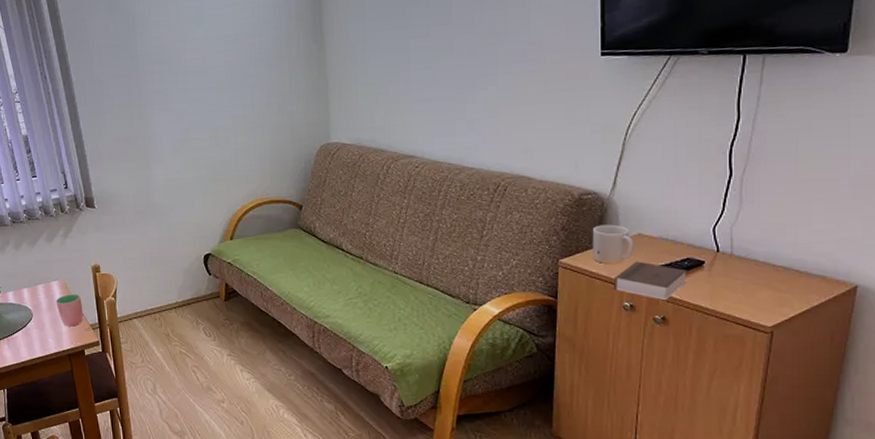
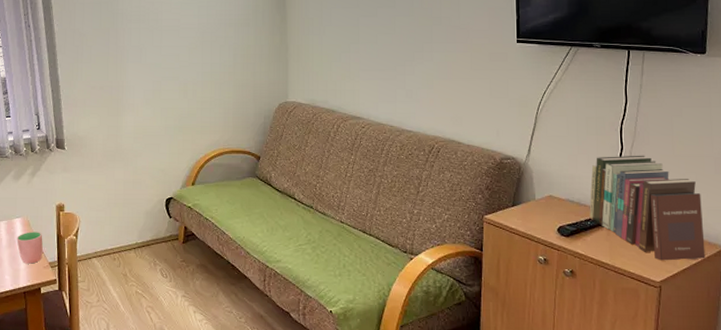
mug: present [592,224,635,265] -> none [511,186,547,222]
book: present [613,261,687,301] -> none [529,220,590,256]
books: none [687,181,831,303] -> present [589,155,706,261]

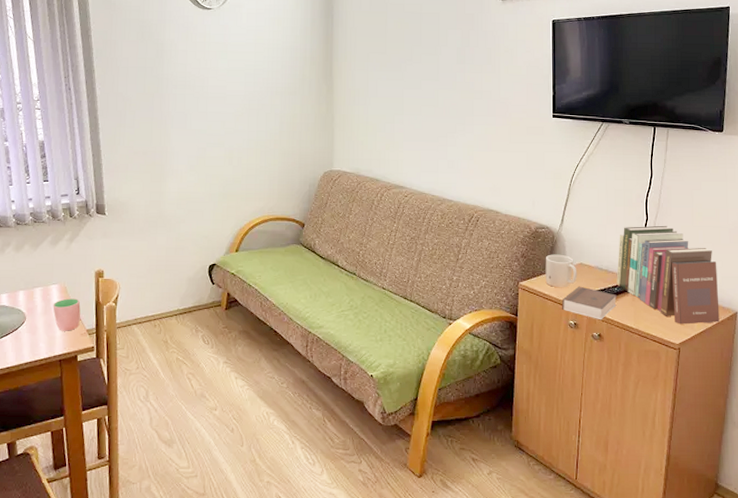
mug: none [511,186,547,222] -> present [545,254,577,288]
book: none [529,220,590,256] -> present [561,286,617,320]

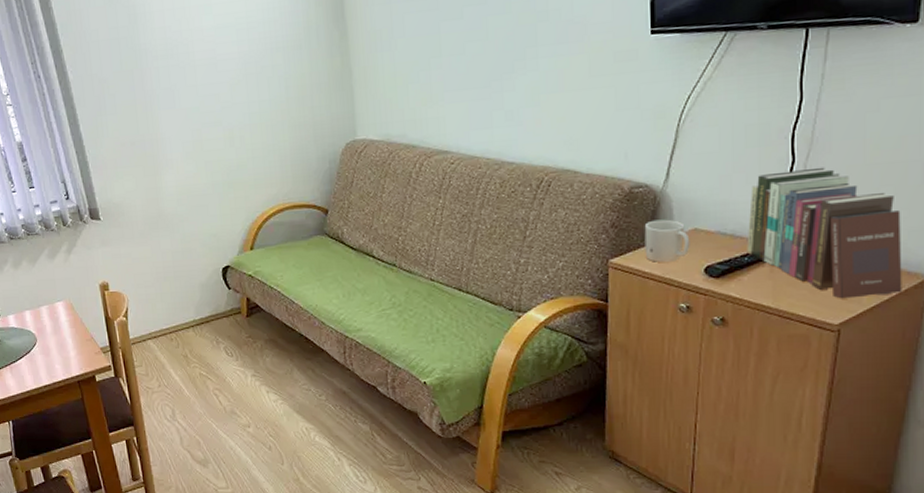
cup: present [52,298,81,331] -> none [61,315,92,351]
book: present [561,286,617,320] -> none [668,258,747,301]

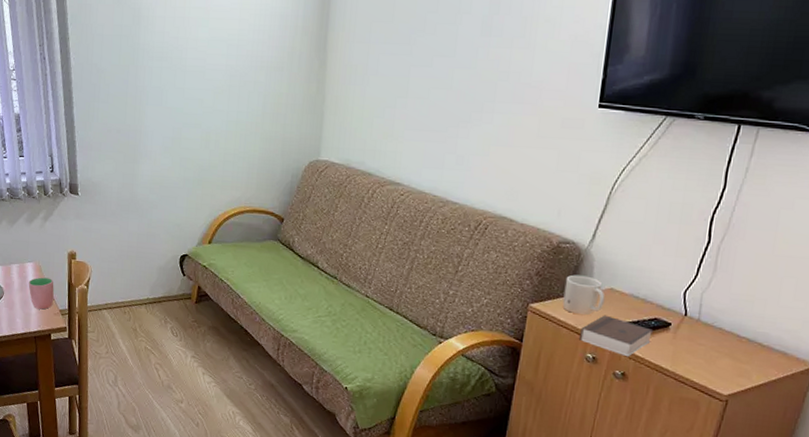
cup: none [61,315,92,351] -> present [28,277,54,310]
book: none [668,258,747,301] -> present [578,315,653,357]
books: present [747,167,902,299] -> none [654,249,799,376]

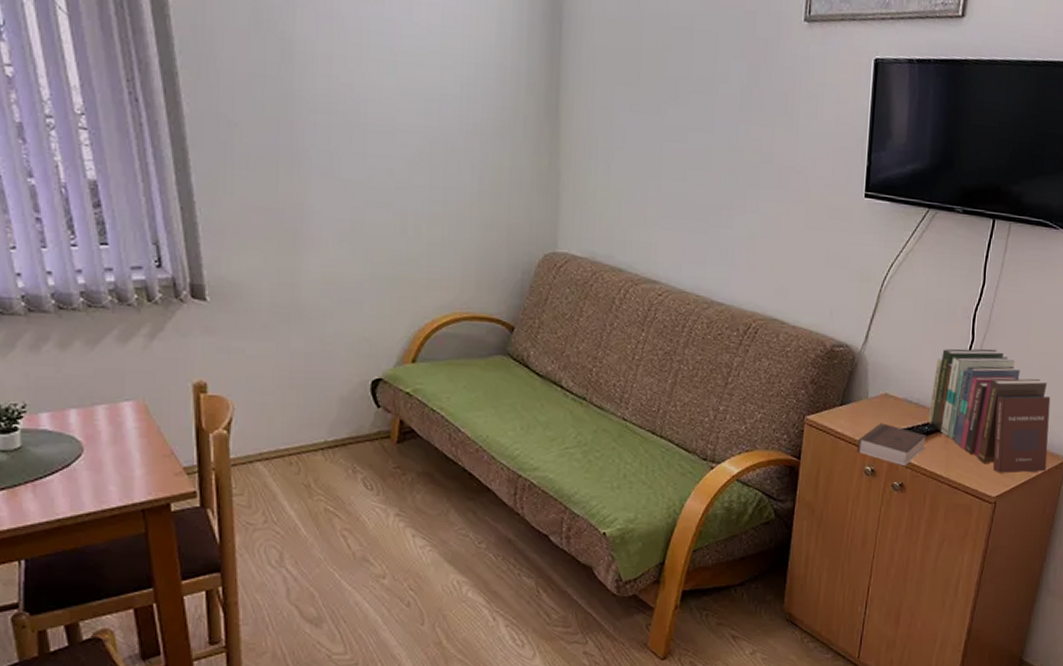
cup: present [28,277,54,310] -> none [126,422,172,469]
mug: present [562,274,605,316] -> none [839,381,881,425]
books: none [654,249,799,376] -> present [927,349,1051,474]

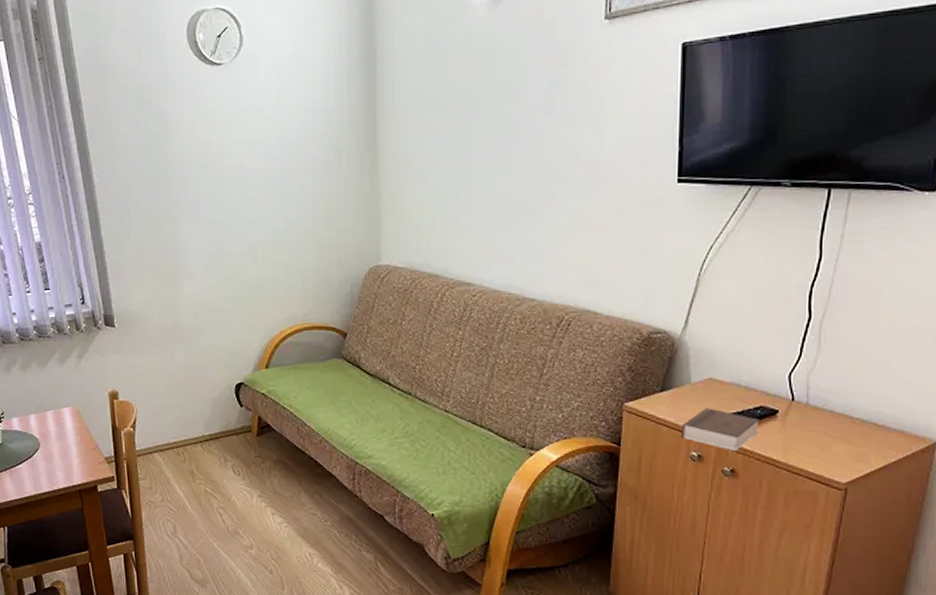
books: present [927,349,1051,474] -> none [760,326,911,458]

